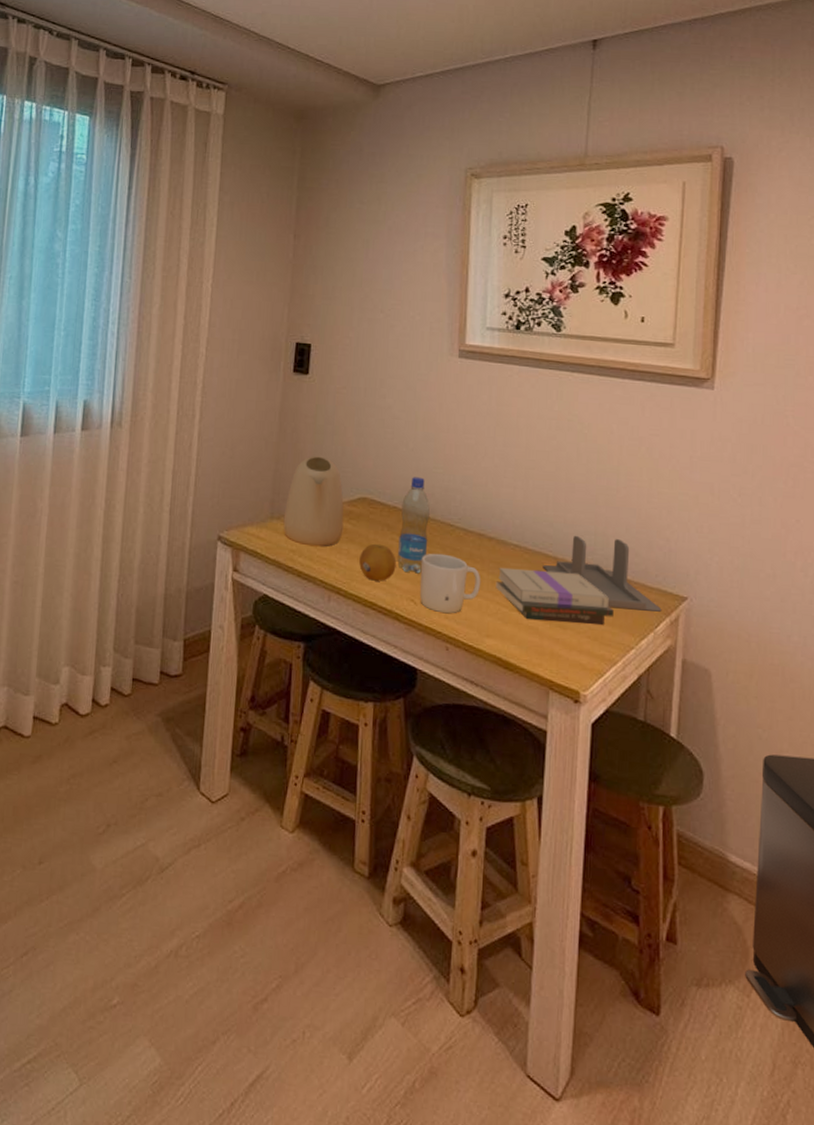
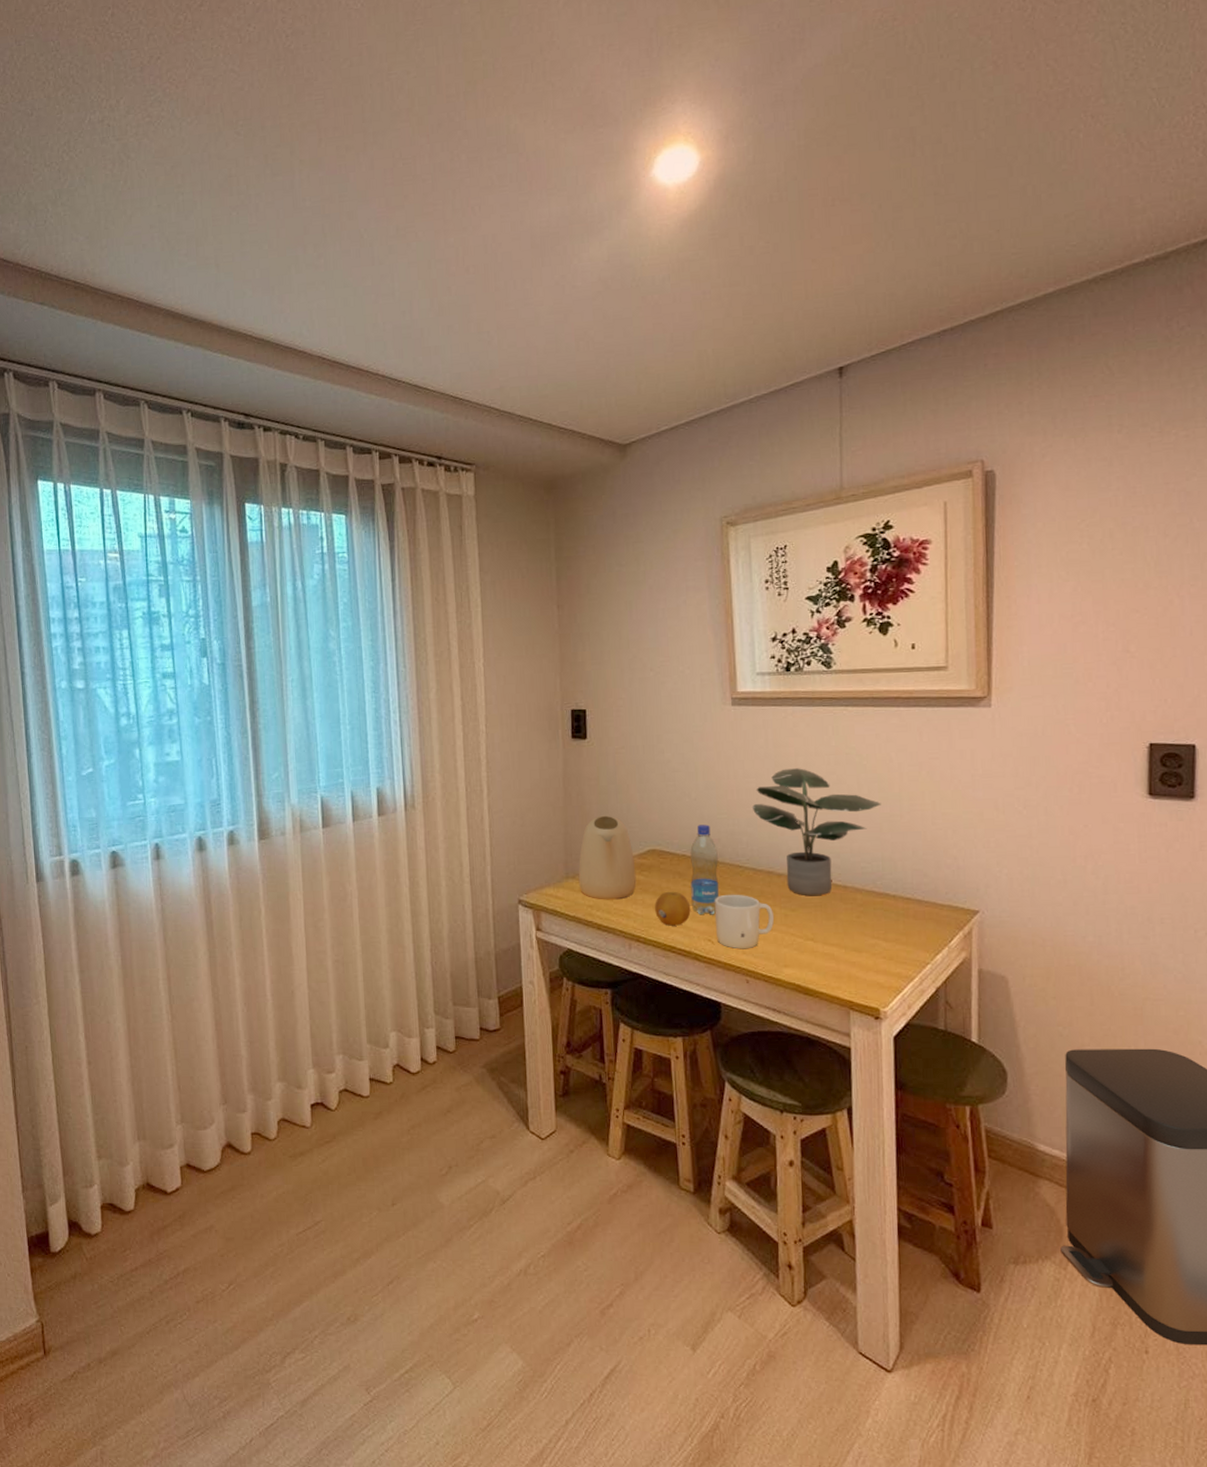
potted plant: none [469,428,599,565] -> present [752,768,881,896]
books: present [495,567,614,625] -> none [788,899,907,947]
napkin holder: present [542,535,662,612] -> none [833,862,955,928]

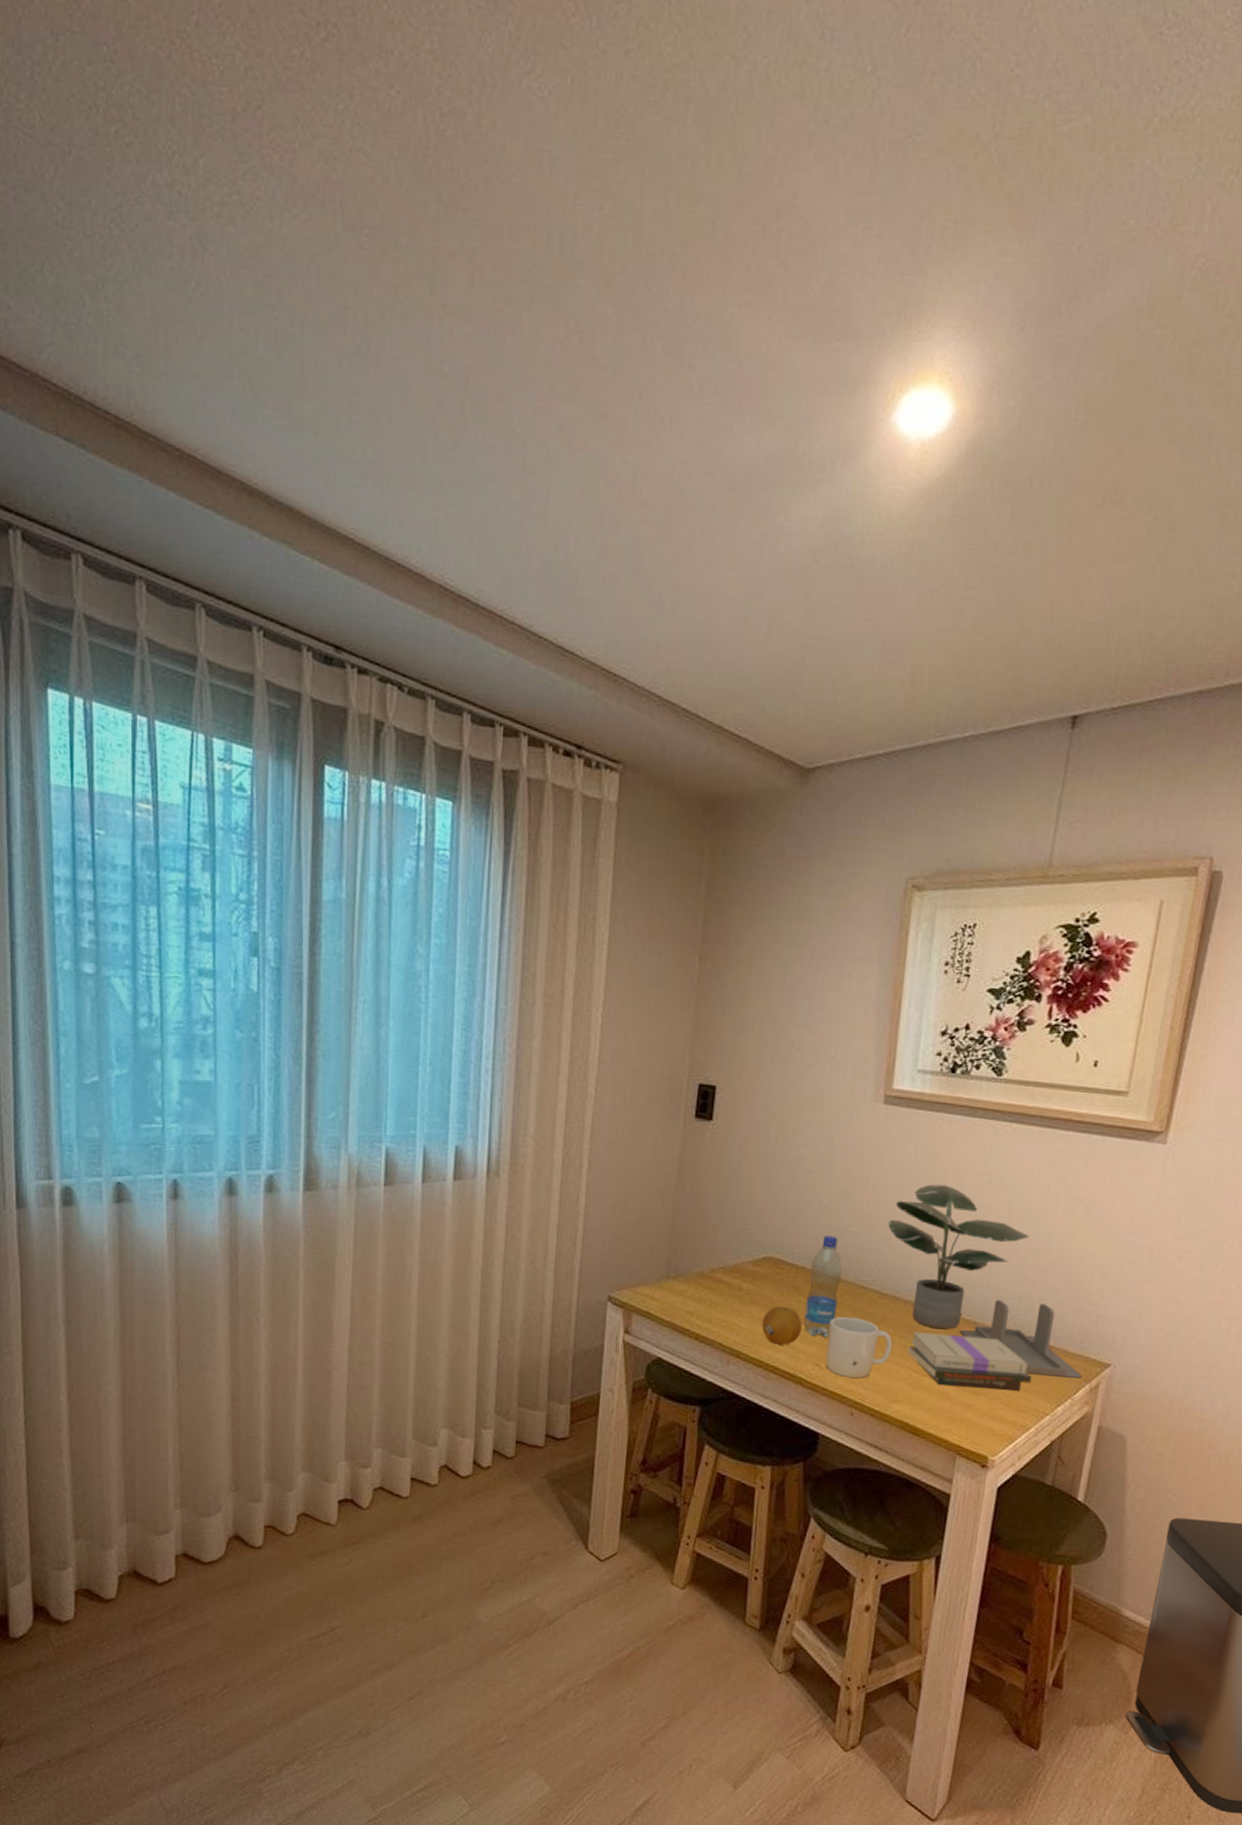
kettle: present [578,815,637,900] -> none [680,1211,748,1309]
books: none [788,899,907,947] -> present [907,1331,1032,1391]
napkin holder: none [833,862,955,928] -> present [959,1299,1083,1378]

